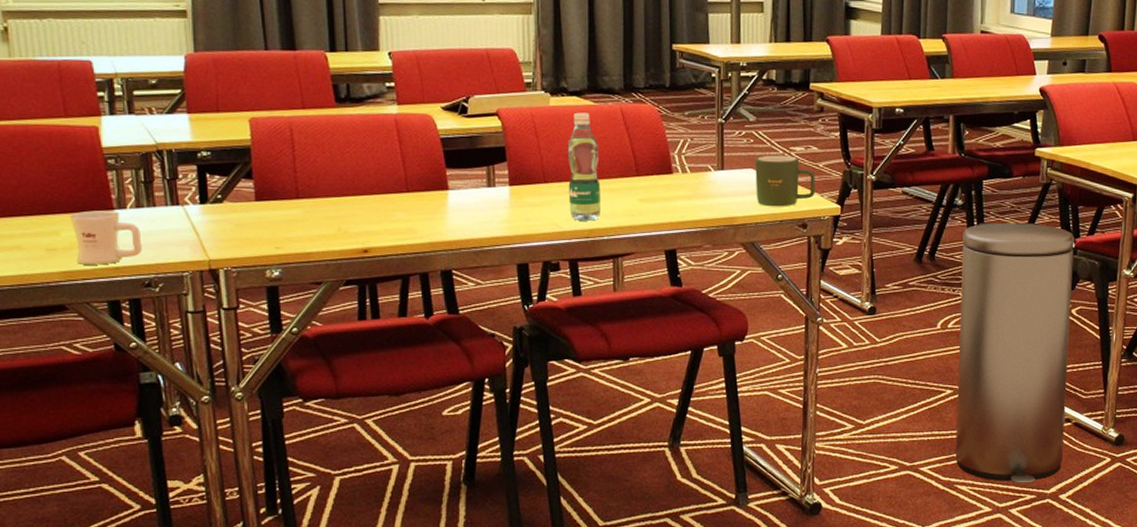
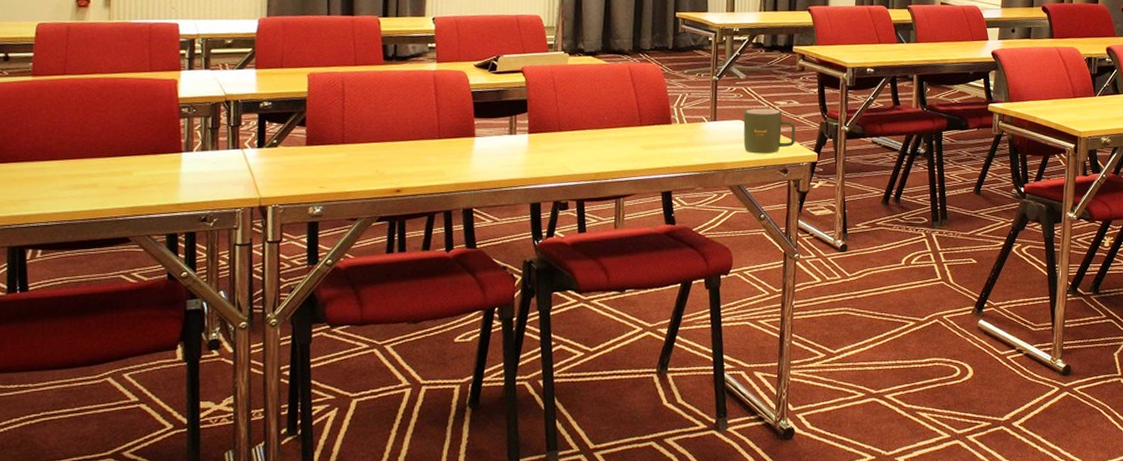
mug: present [69,210,142,265] -> none [142,153,203,202]
bottle: present [567,112,602,221] -> none [579,70,609,165]
pedal bin: present [955,222,1075,485] -> none [917,169,1024,412]

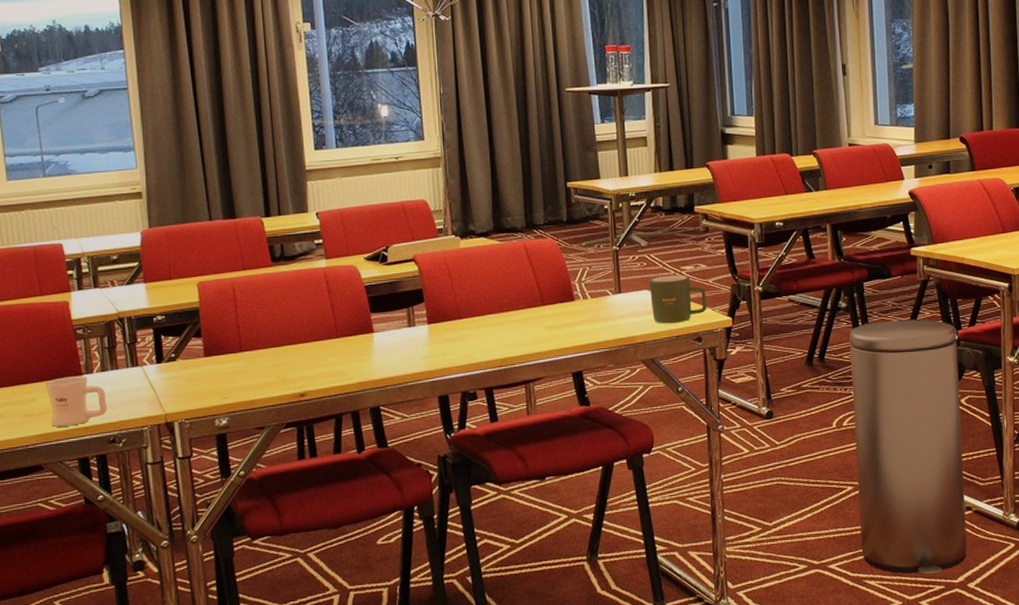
mug: none [142,153,203,202] -> present [45,376,107,427]
pedal bin: none [917,169,1024,412] -> present [849,318,967,576]

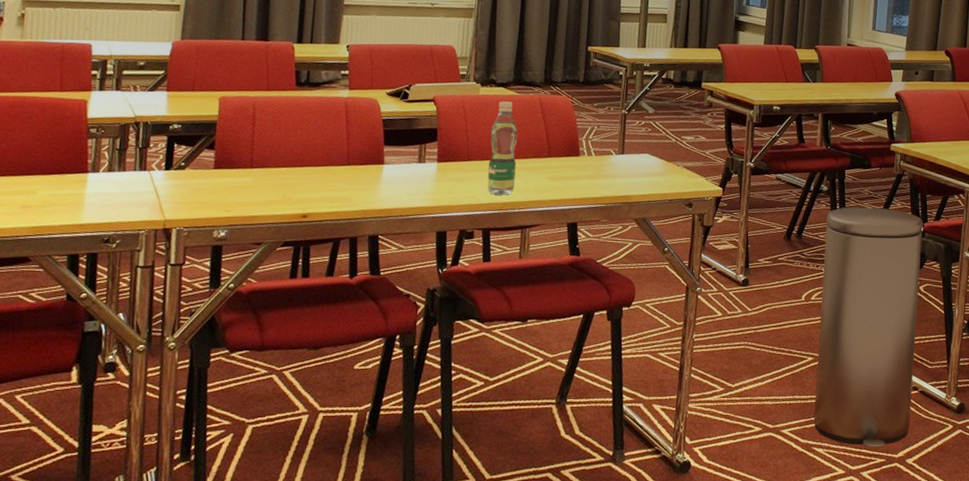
mug: present [45,376,107,427] -> none [47,173,108,222]
bottle: none [478,251,512,351] -> present [487,101,518,195]
mug: present [649,274,708,325] -> none [650,142,702,189]

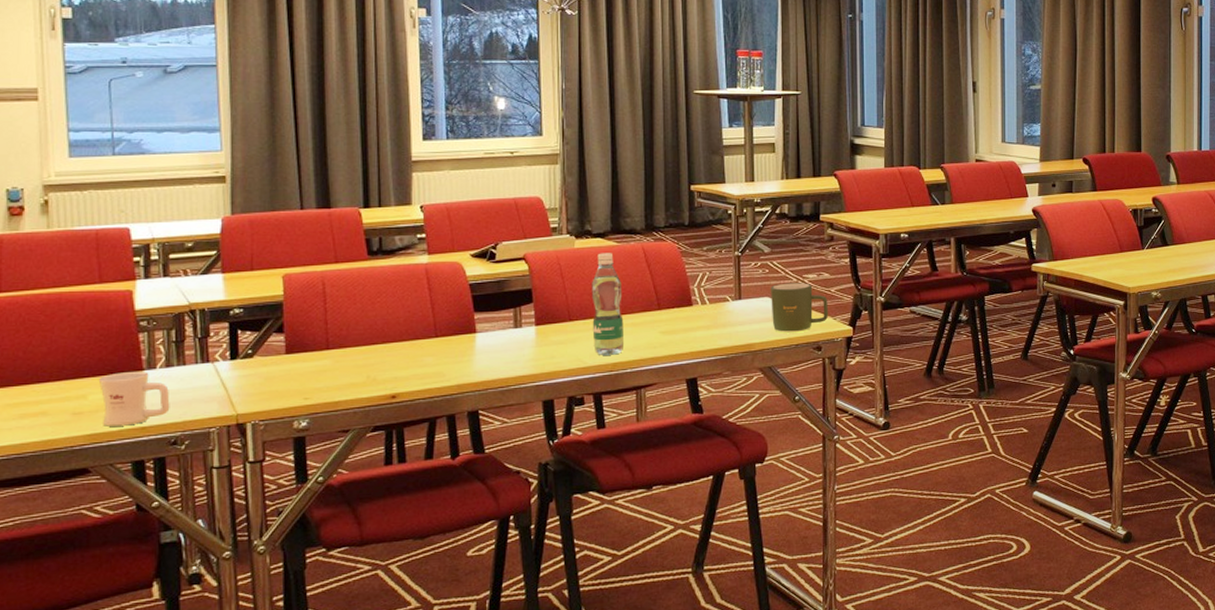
mug: none [47,173,108,222] -> present [98,372,170,426]
mug: none [650,142,702,189] -> present [771,283,829,333]
pedal bin: present [814,206,923,449] -> none [969,333,1075,588]

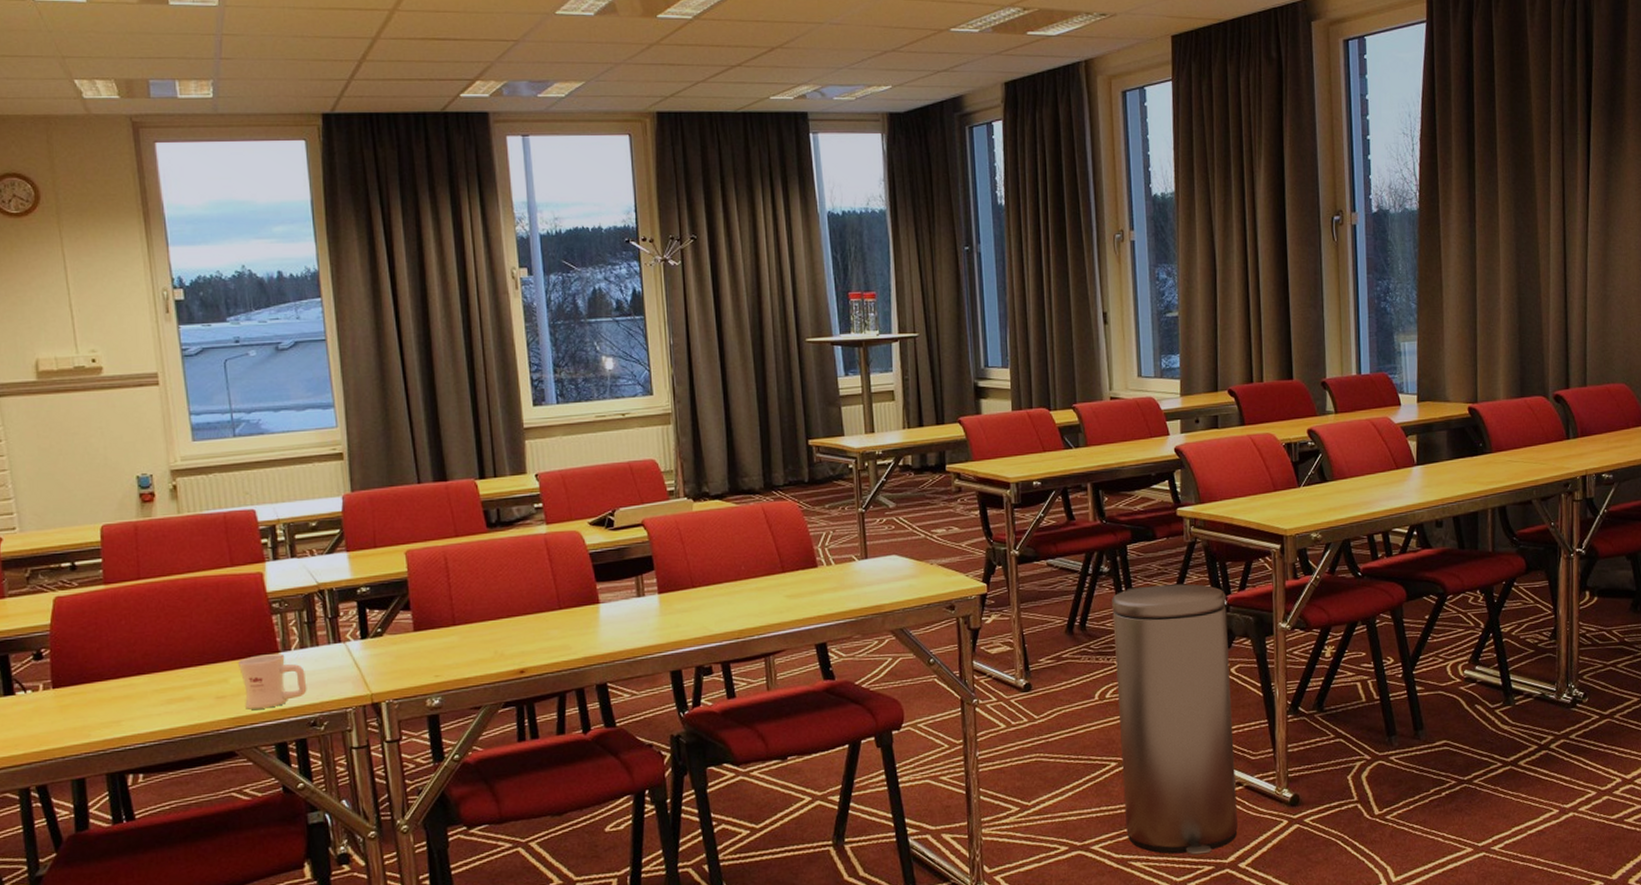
bottle: present [591,253,625,355] -> none [712,515,750,622]
mug: present [771,283,829,333] -> none [898,538,961,593]
pedal bin: none [969,333,1075,588] -> present [1112,583,1238,856]

